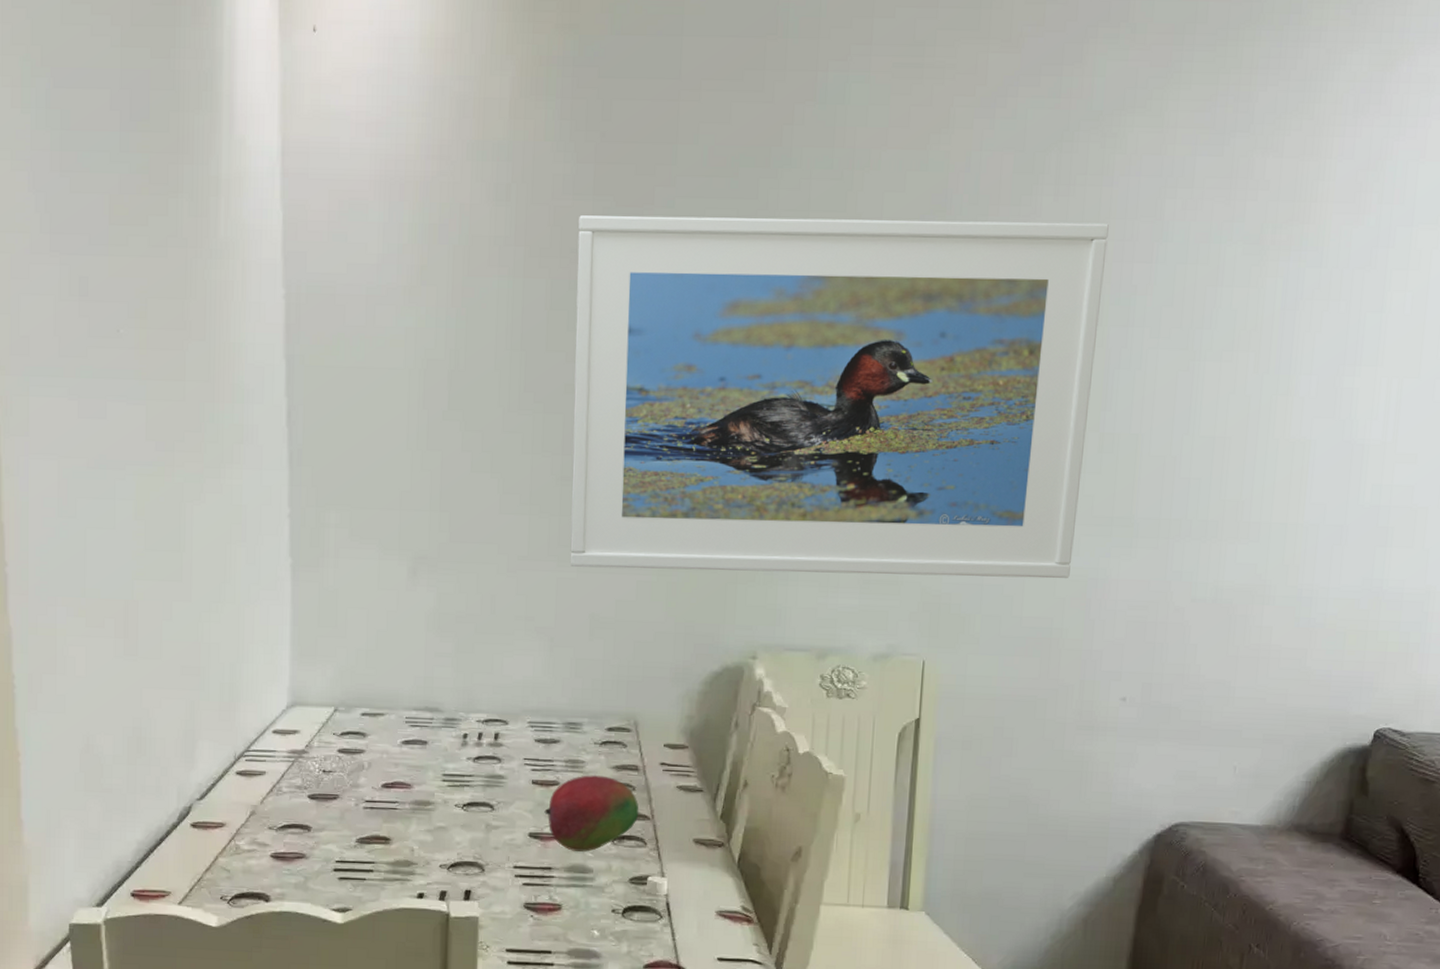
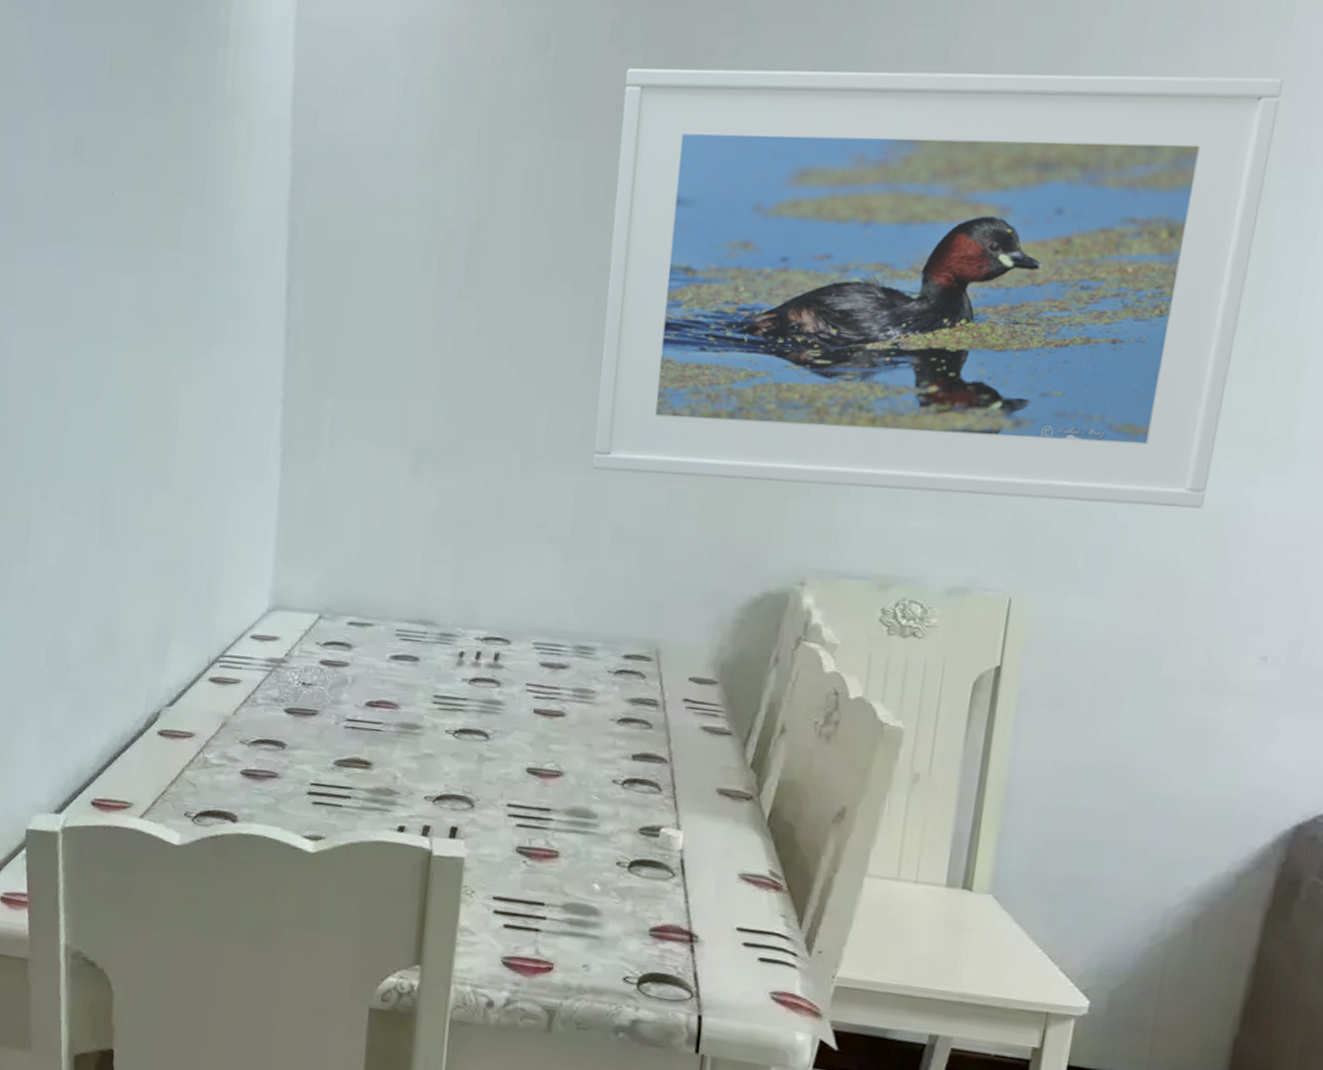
fruit: present [544,775,639,852] -> none [546,707,656,794]

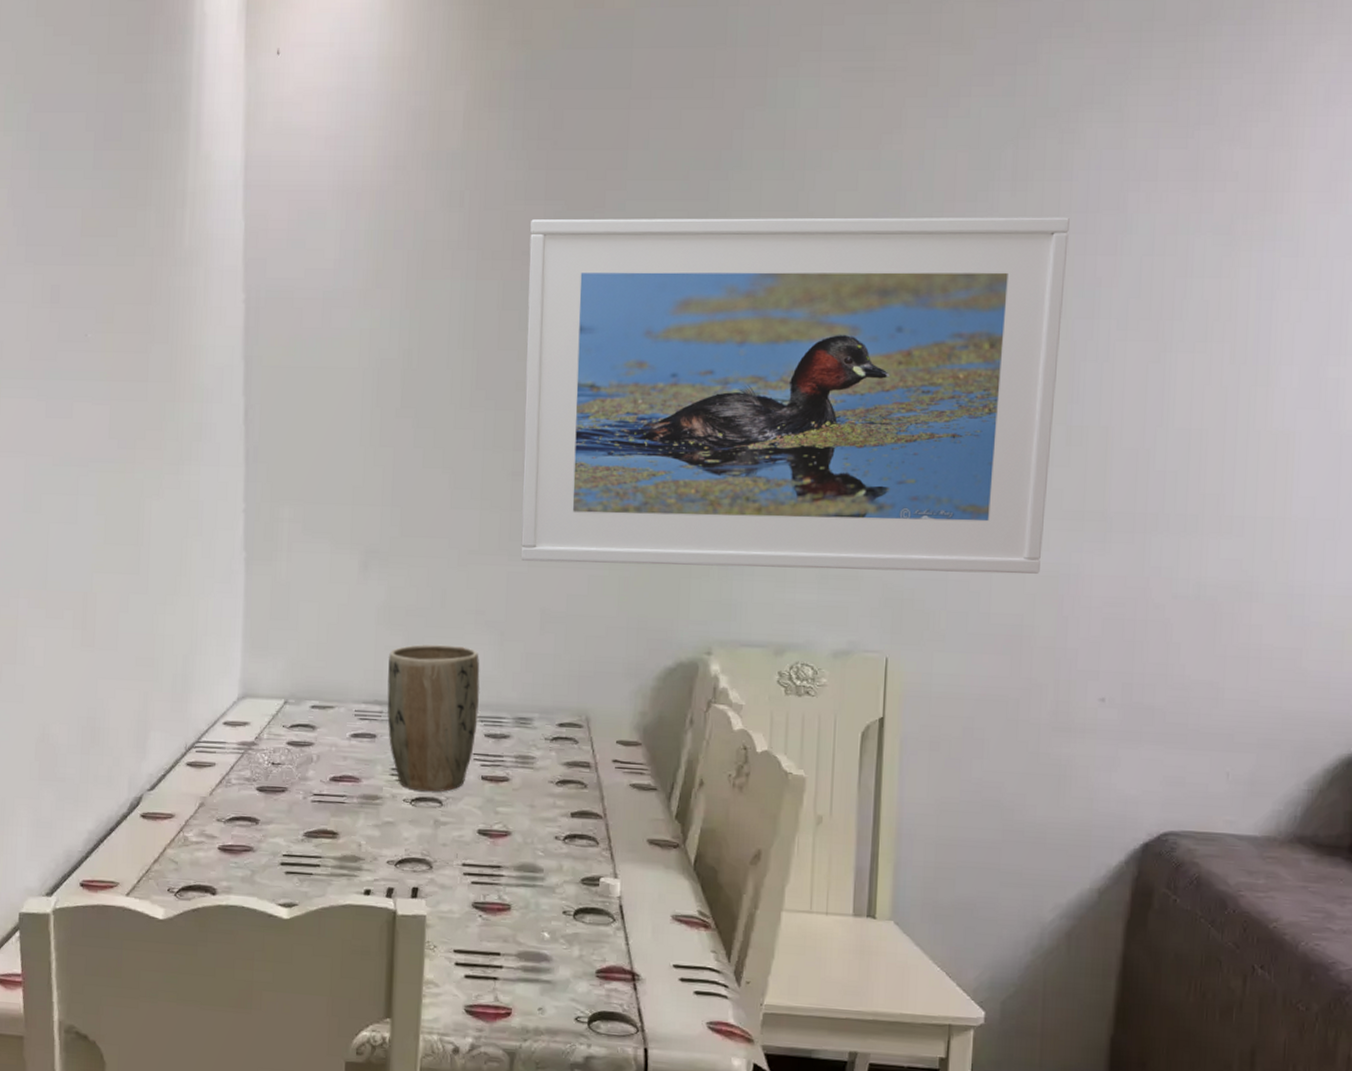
plant pot: none [431,559,539,724] -> present [386,644,480,792]

